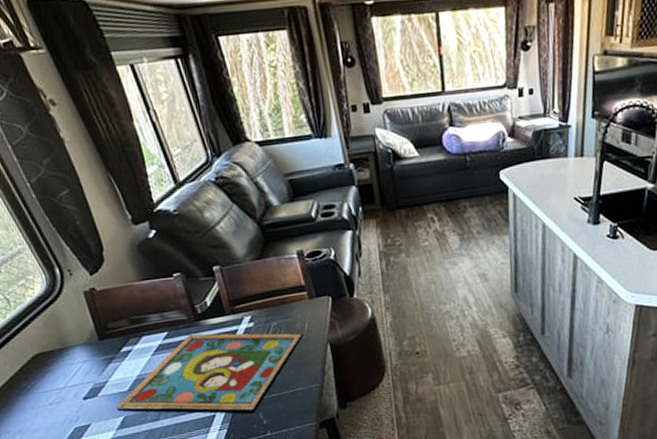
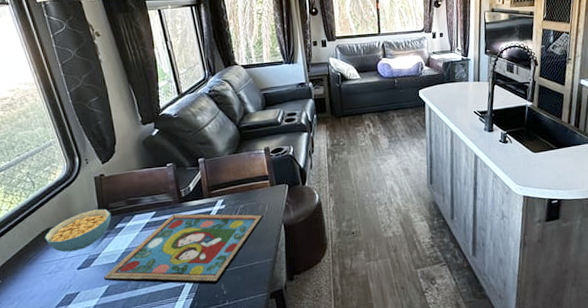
cereal bowl: none [36,329,114,381] -> present [45,208,111,252]

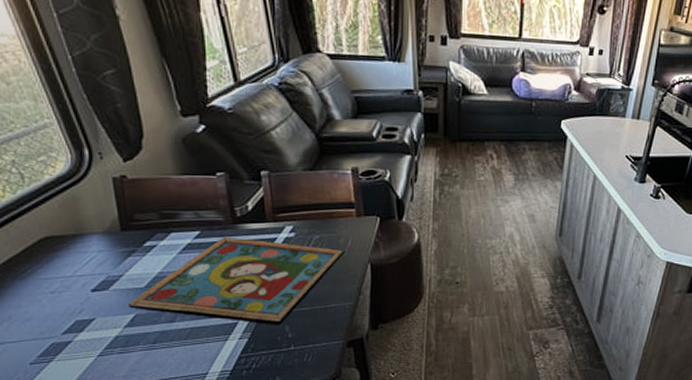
cereal bowl: present [45,208,111,252] -> none [42,219,138,269]

